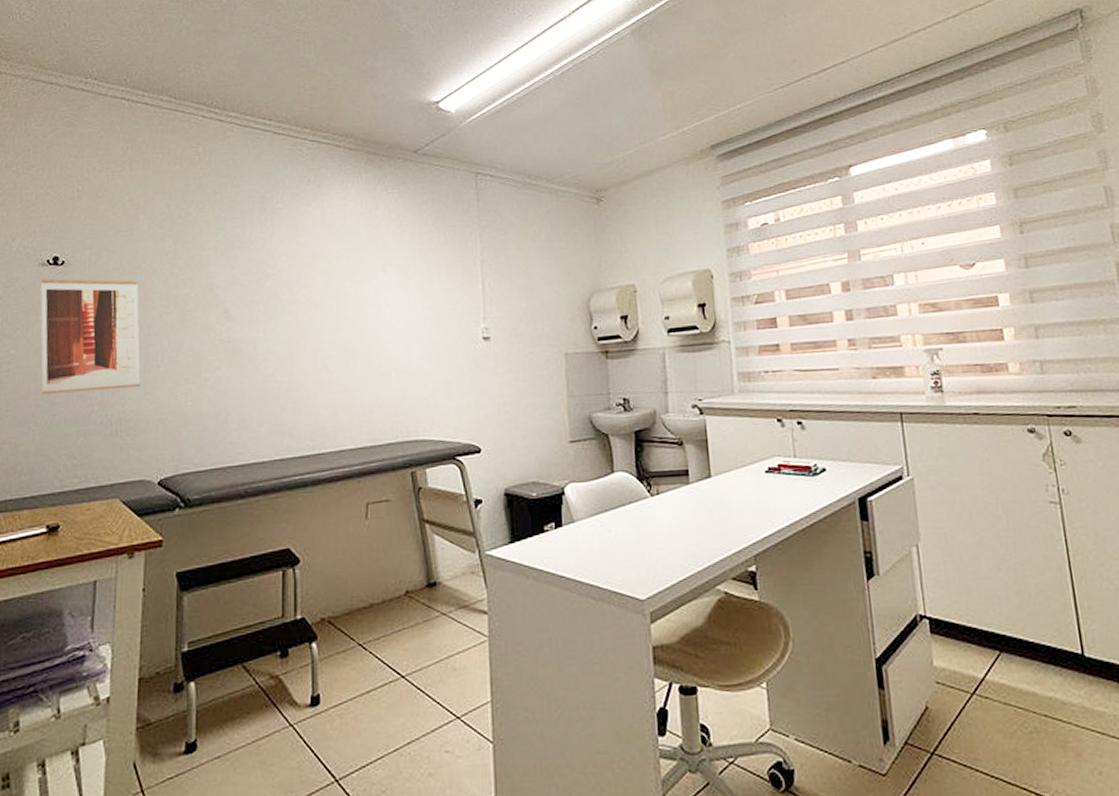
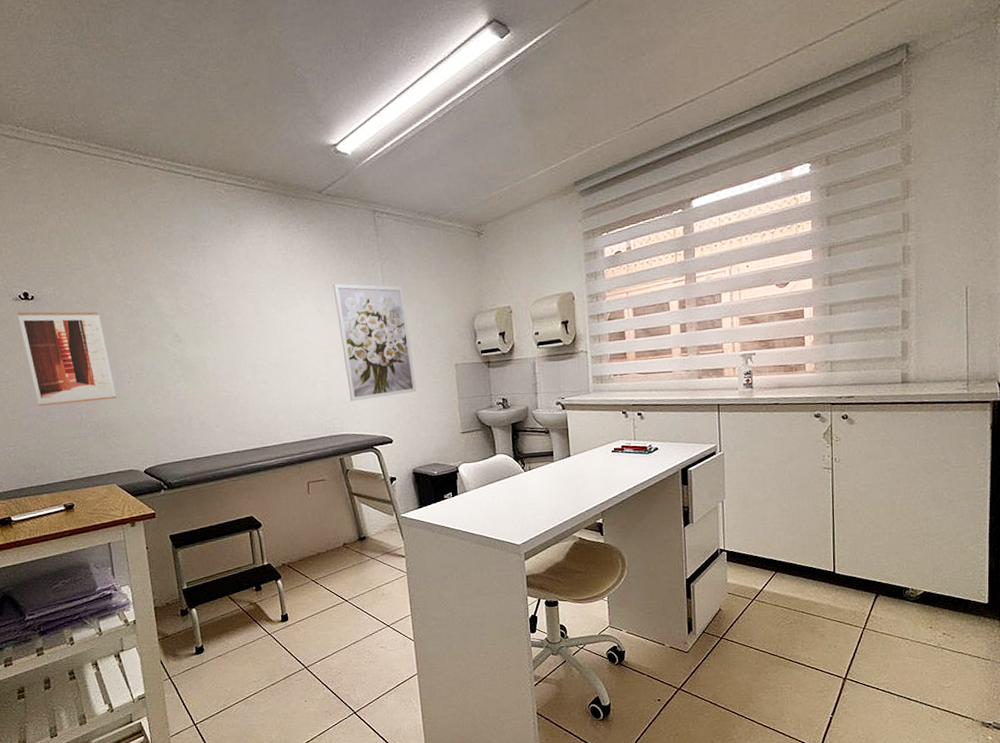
wall art: none [421,254,515,398] -> present [333,283,417,402]

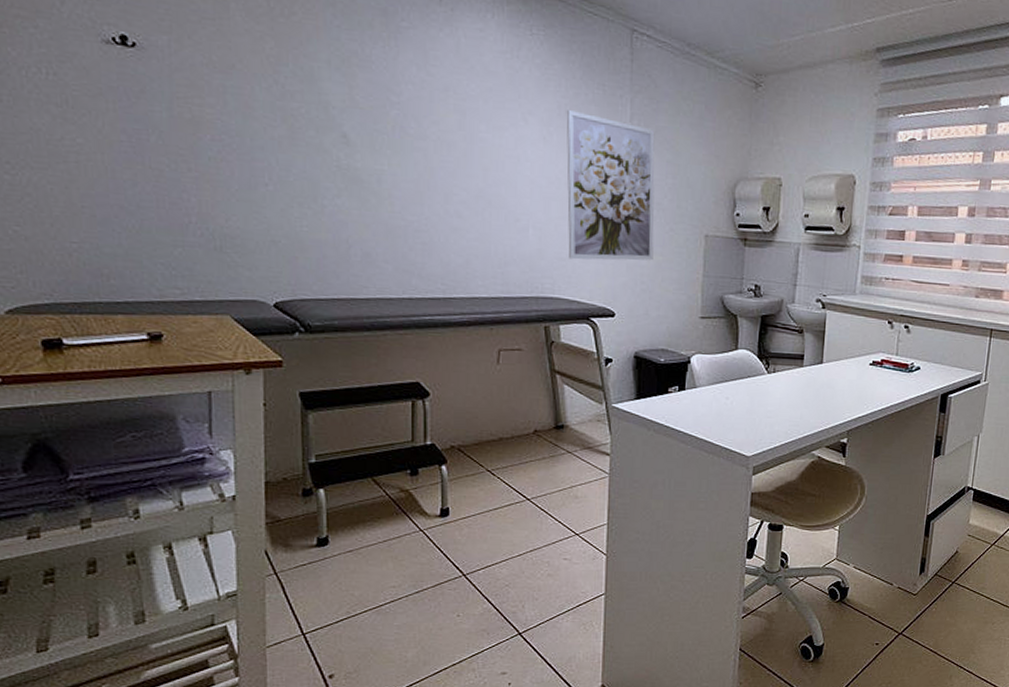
wall art: present [17,311,117,406] -> none [106,60,246,204]

